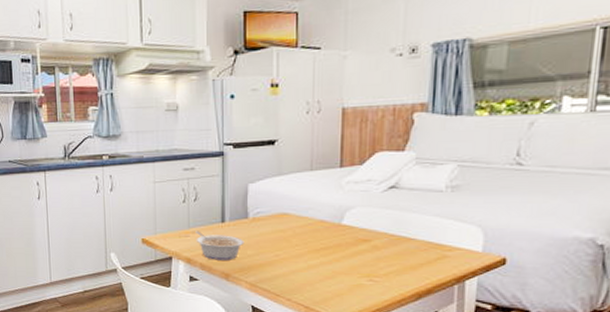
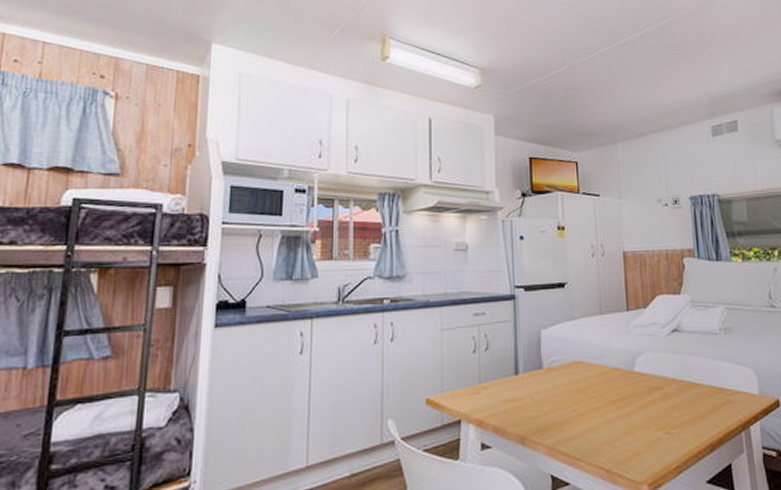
legume: present [196,231,245,260] -> none [487,386,540,421]

